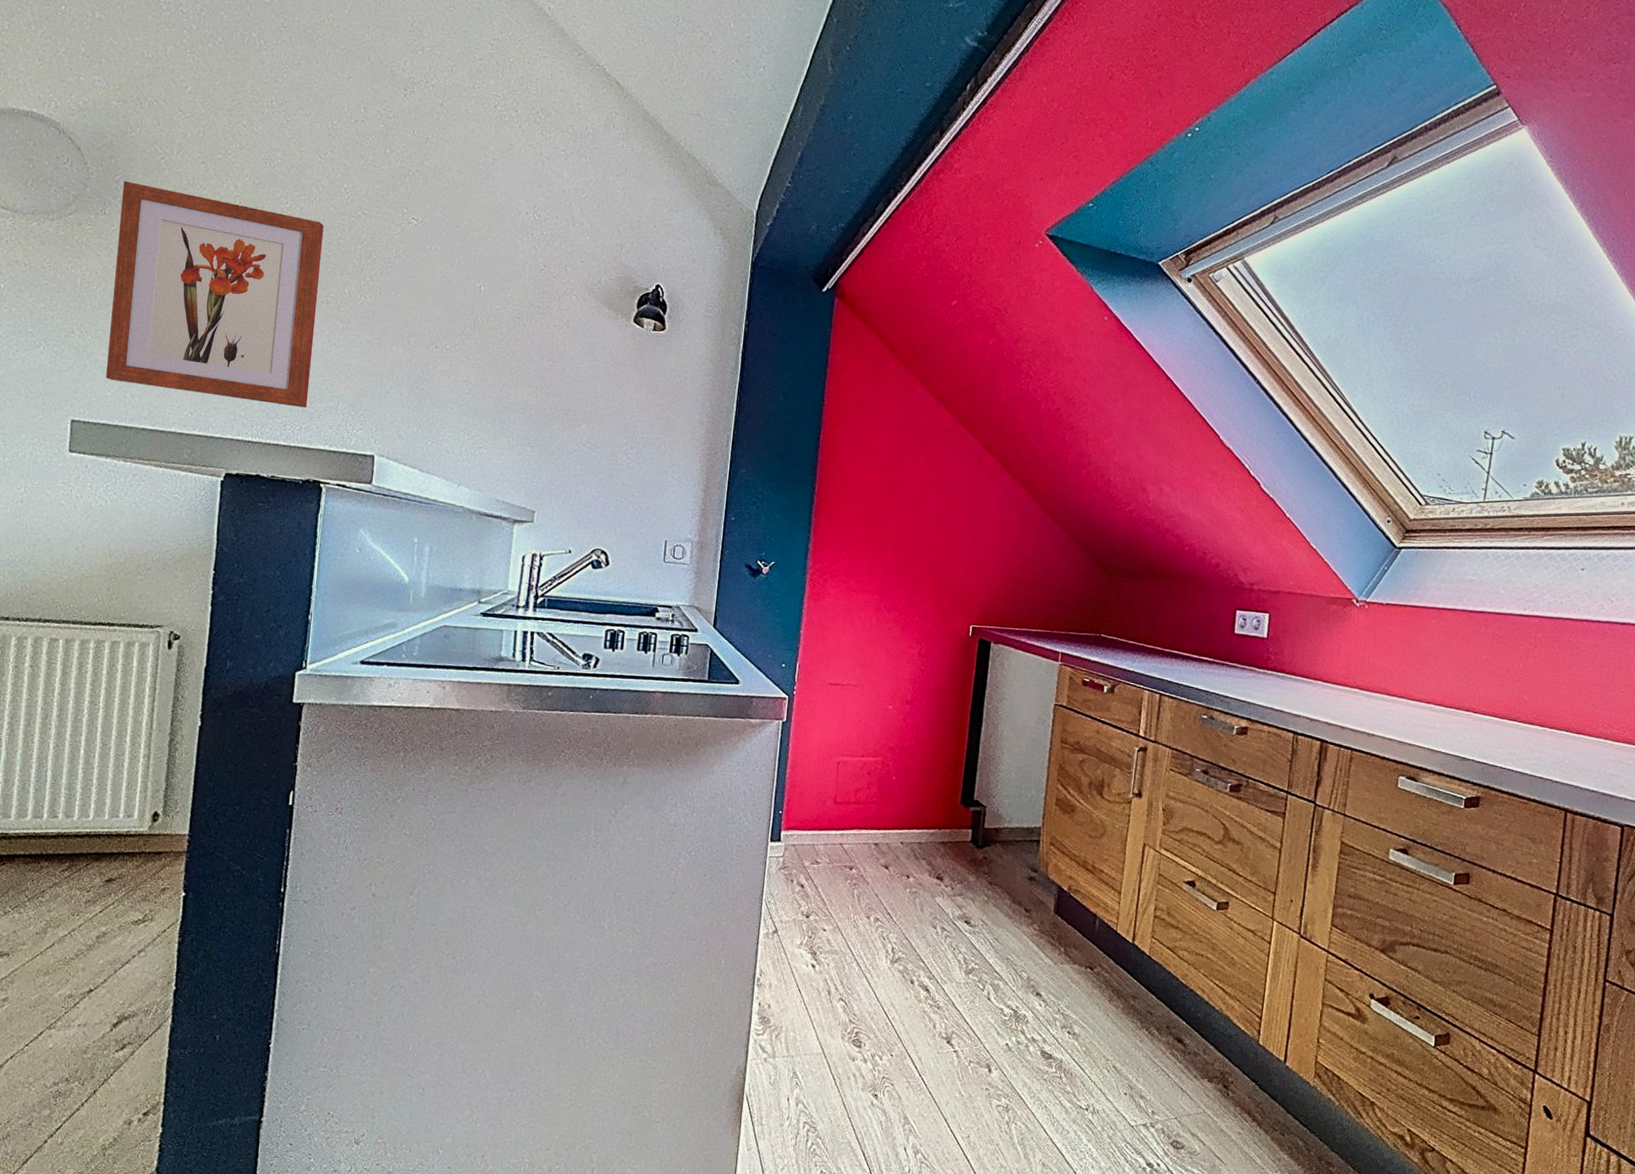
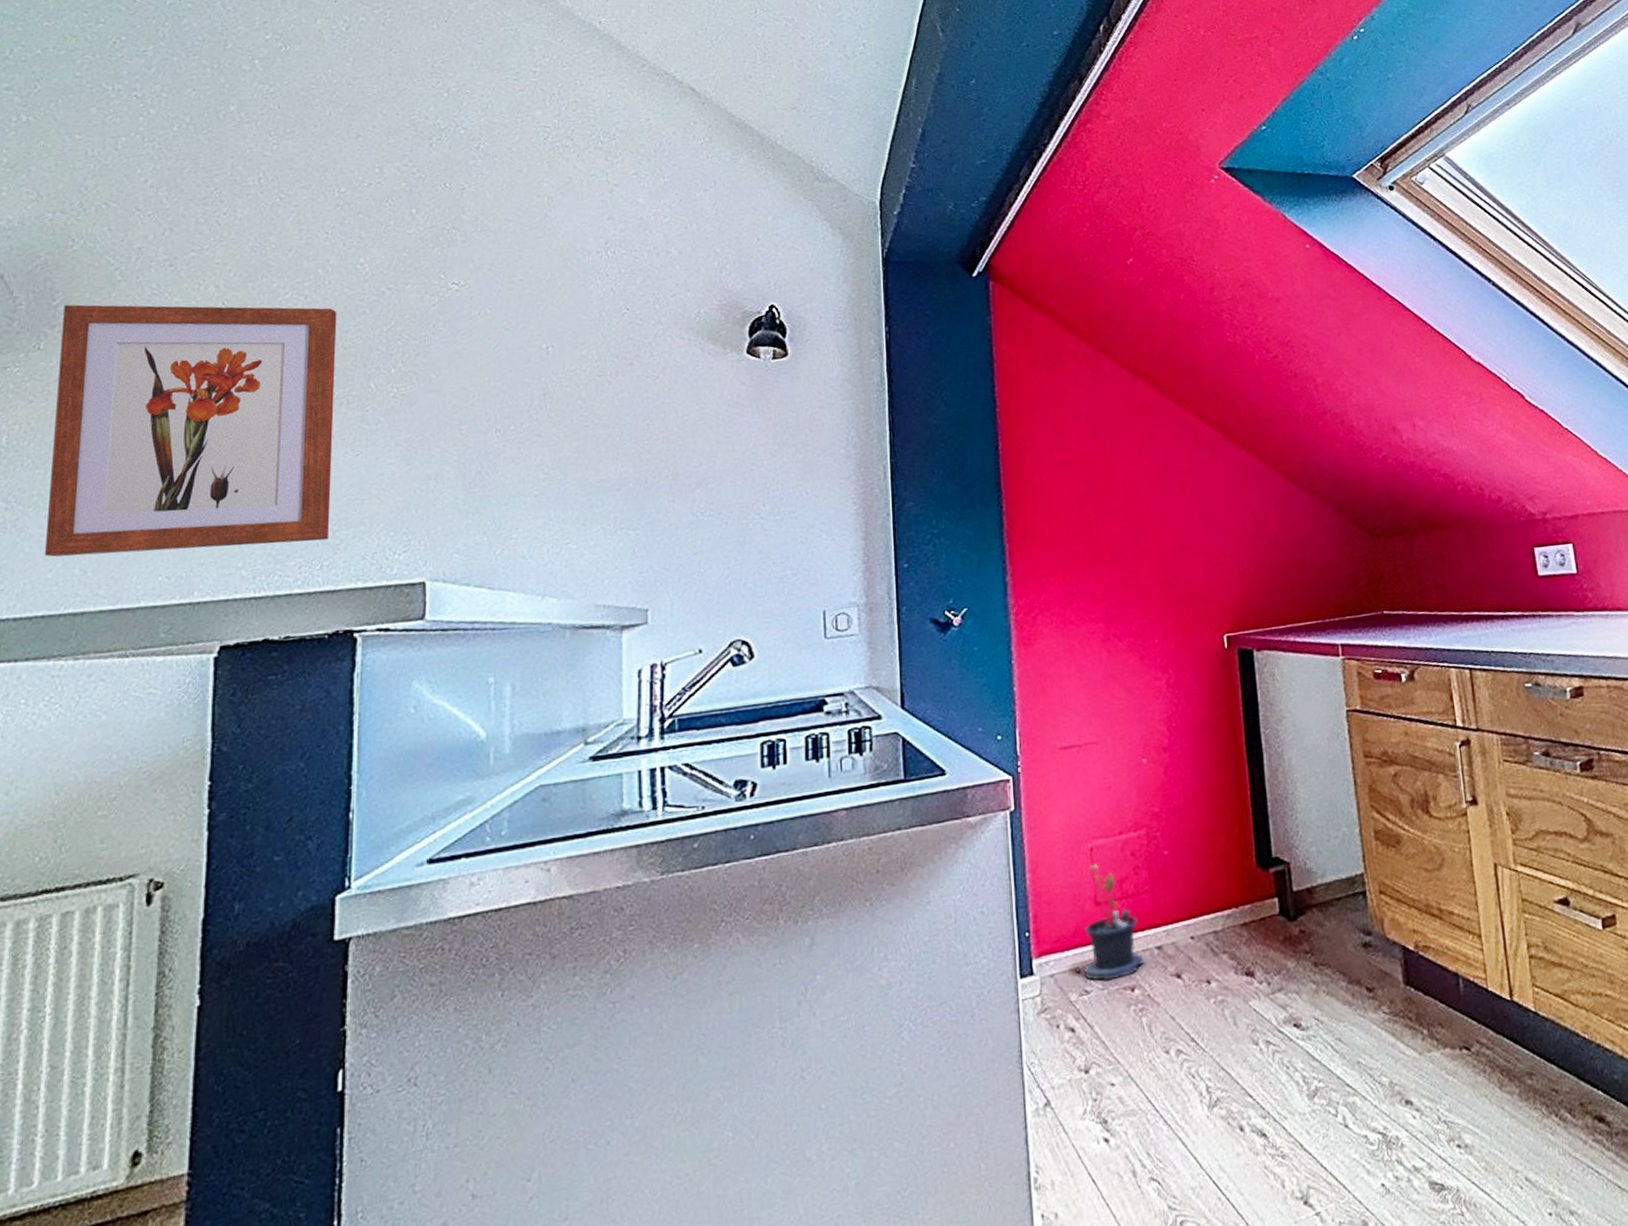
potted plant: none [810,773,864,859] -> present [1074,863,1145,981]

